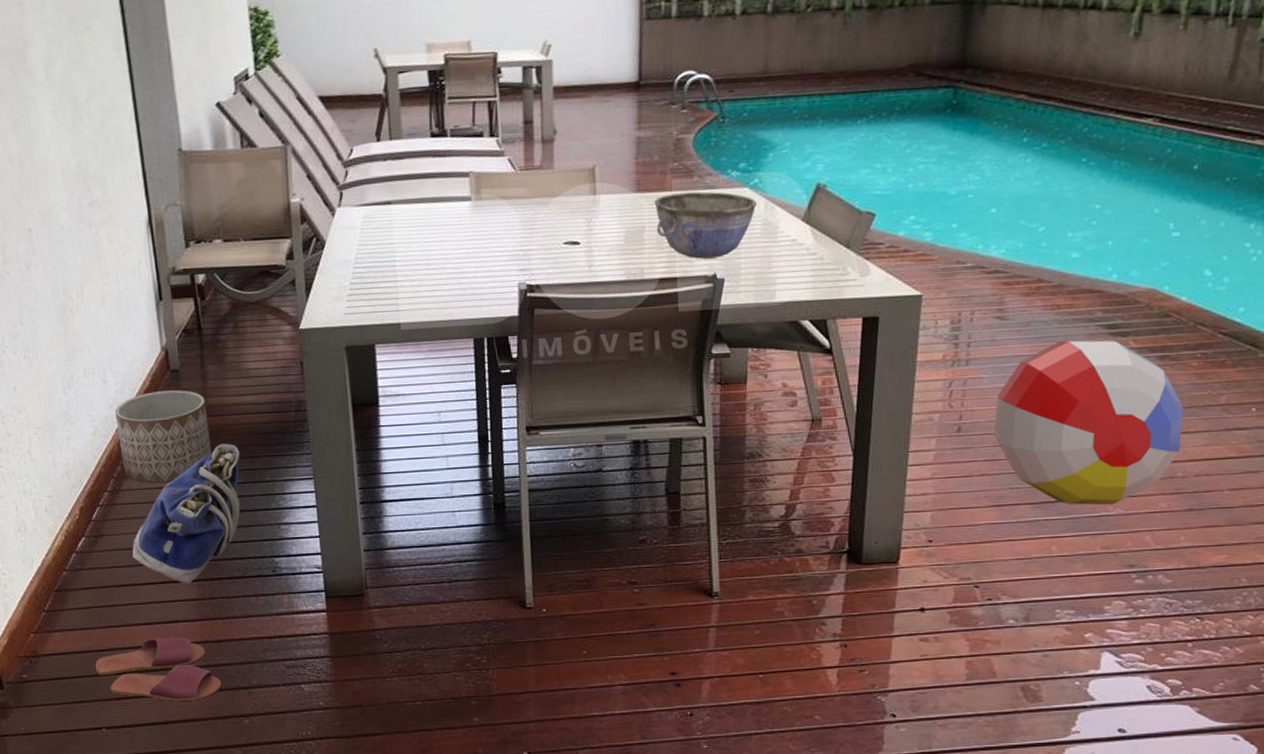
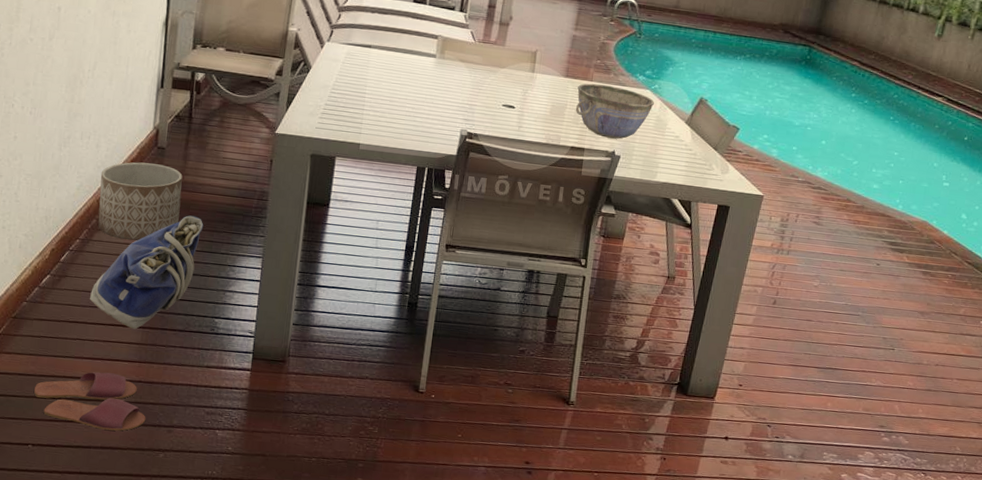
beachball: present [994,340,1184,506] -> none [799,248,935,378]

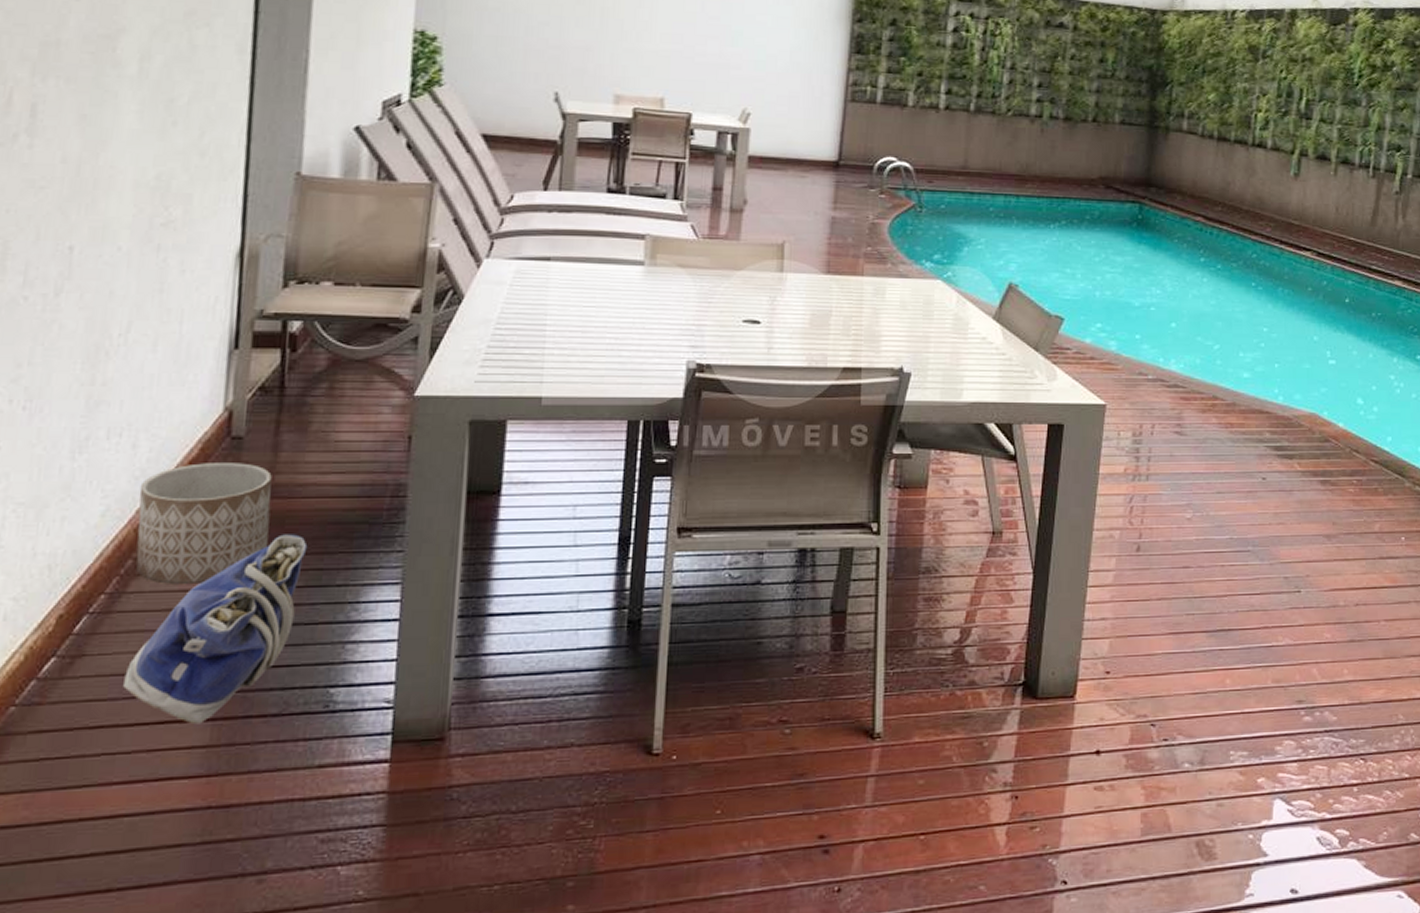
slippers: present [34,372,146,431] -> none [28,801,220,897]
bowl: present [575,83,654,139] -> none [844,279,949,350]

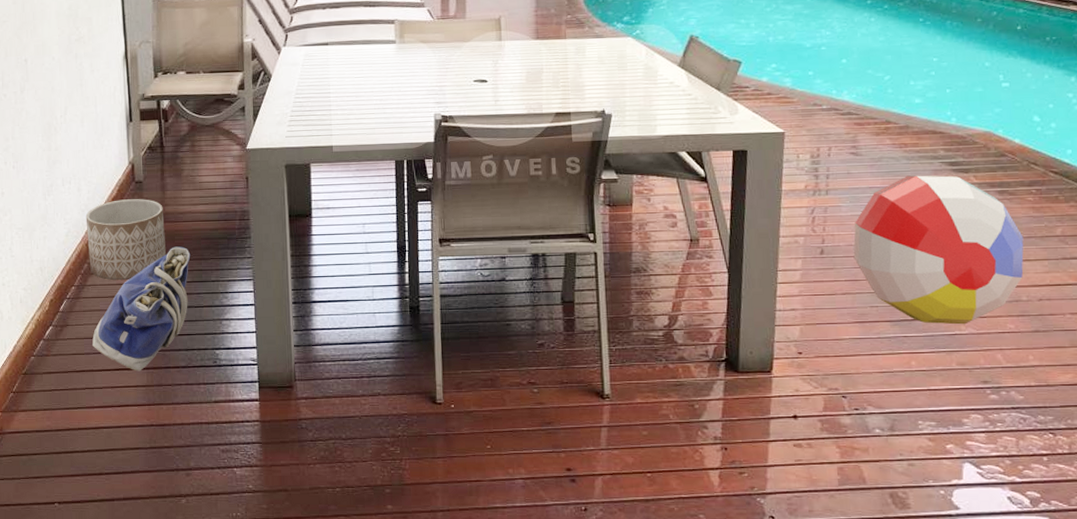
beachball: none [1171,460,1344,635] -> present [853,175,1024,325]

